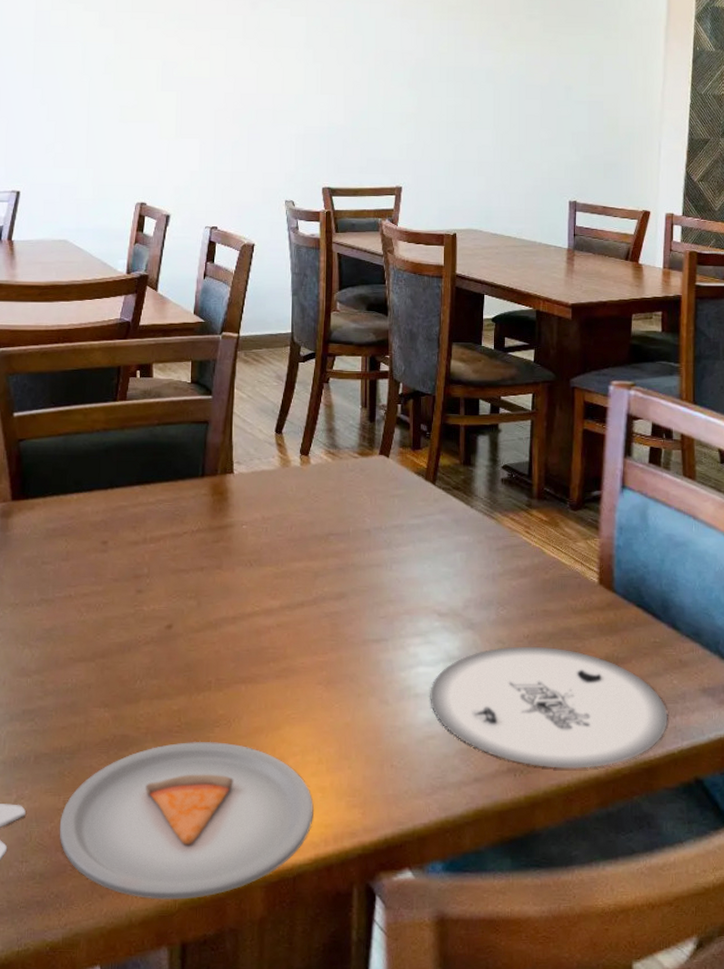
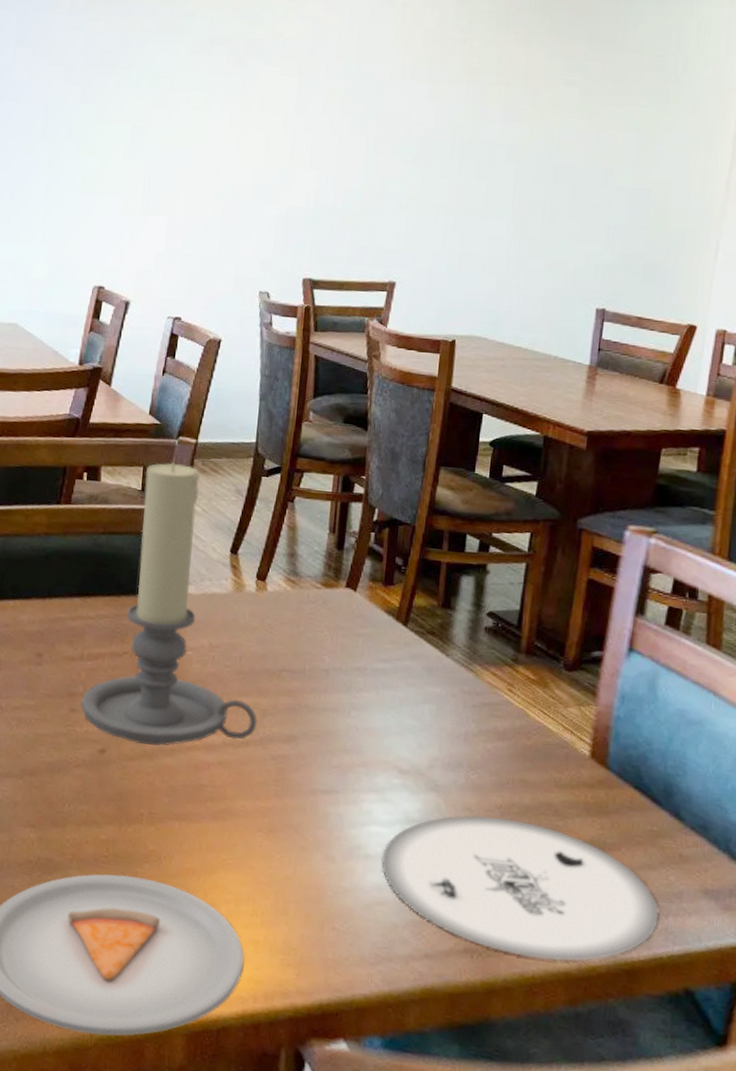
candle holder: none [146,356,311,616] -> present [80,462,258,746]

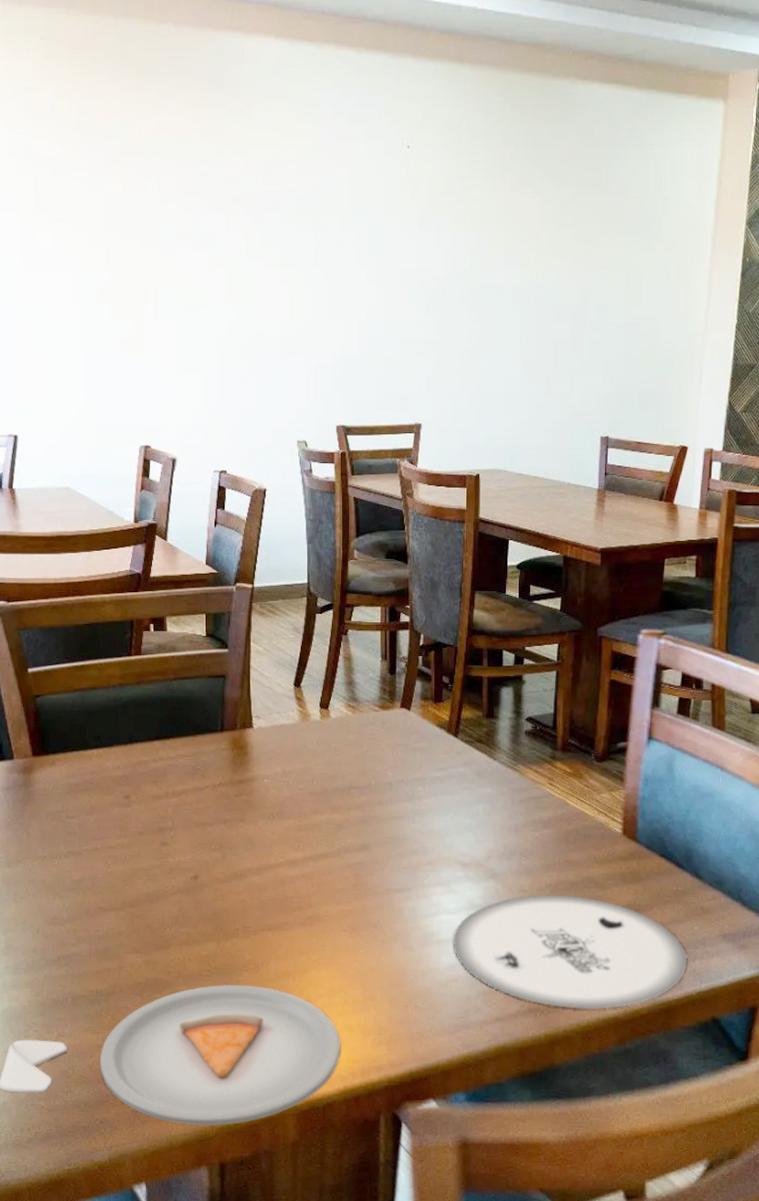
candle holder: present [80,462,258,746] -> none [170,608,334,868]

